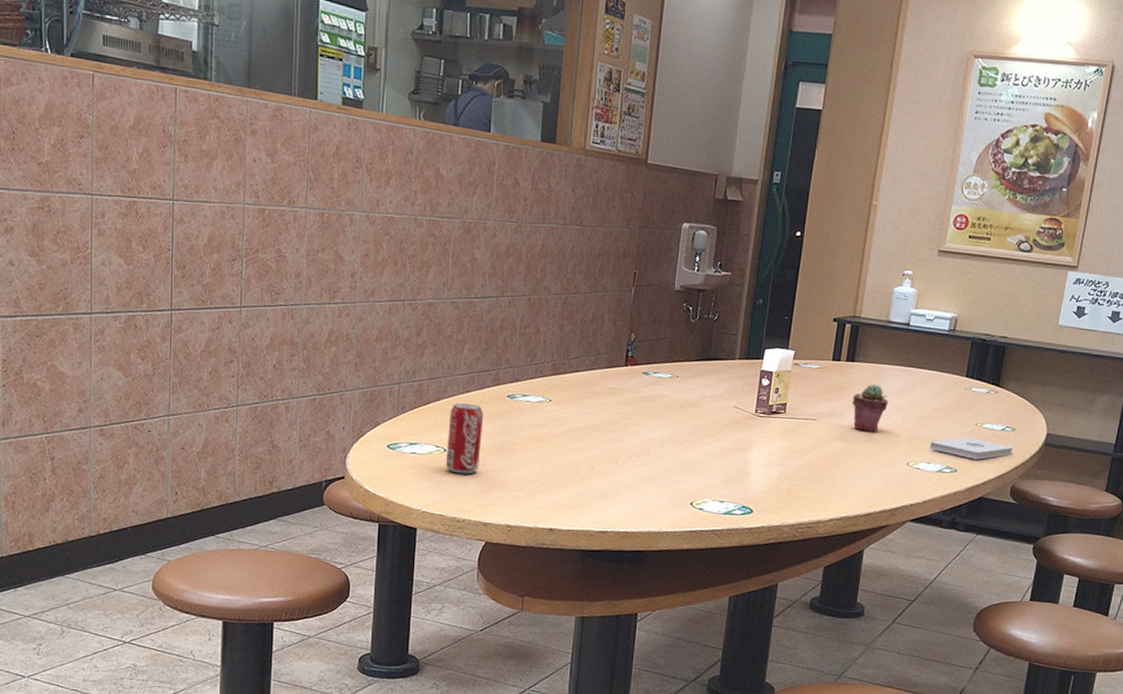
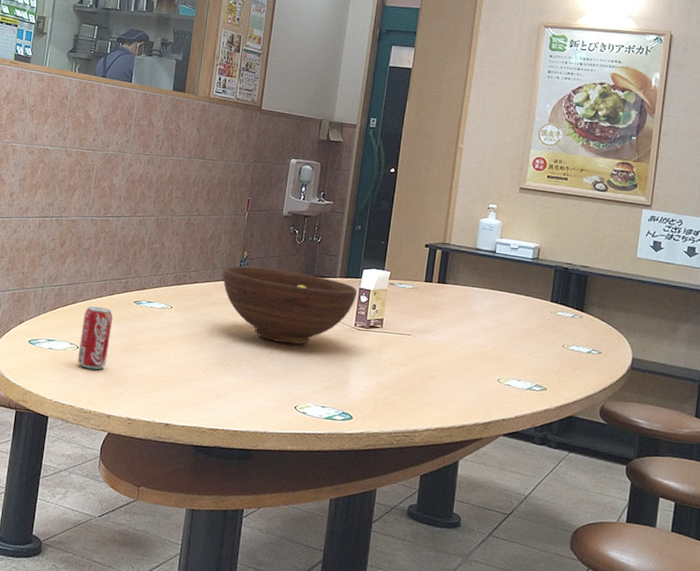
fruit bowl: none [607,350,759,436] -> present [223,265,358,345]
potted succulent: present [852,384,889,432] -> none [444,304,478,349]
notepad: present [929,437,1014,460] -> none [518,357,601,380]

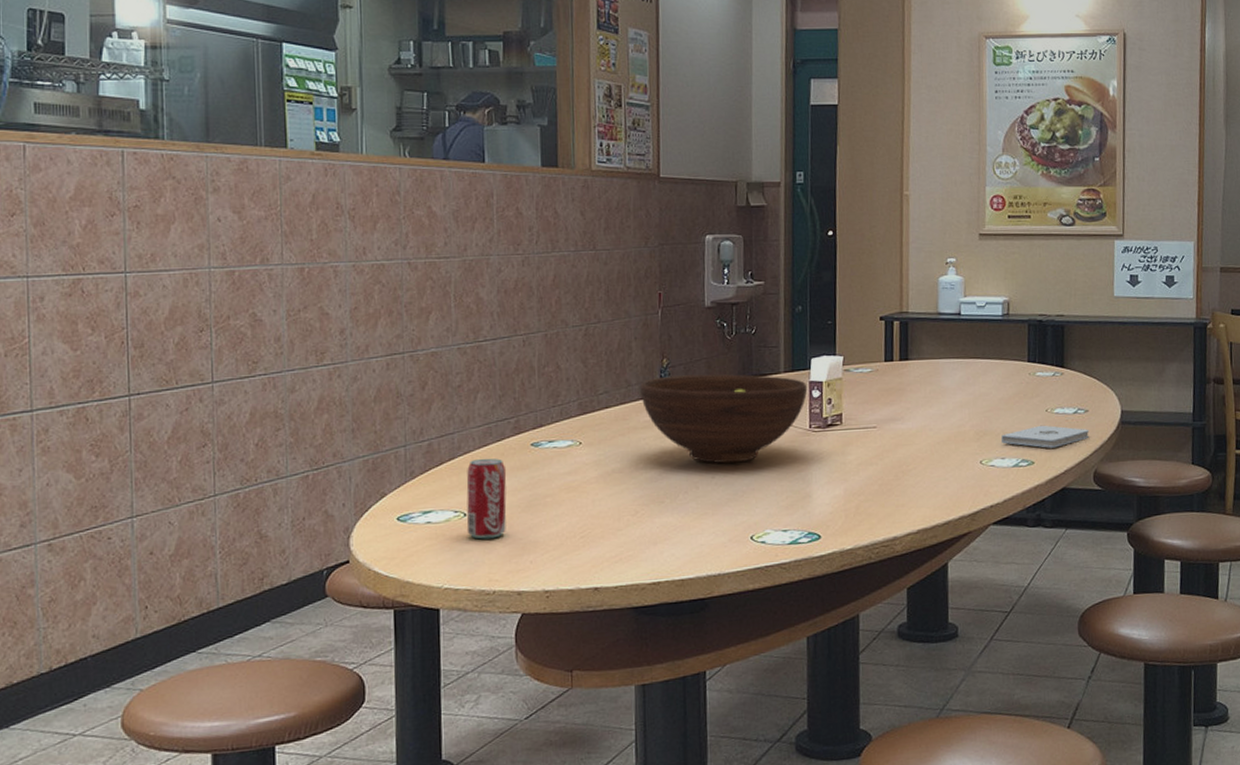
notepad: none [518,357,601,380] -> present [1000,425,1090,448]

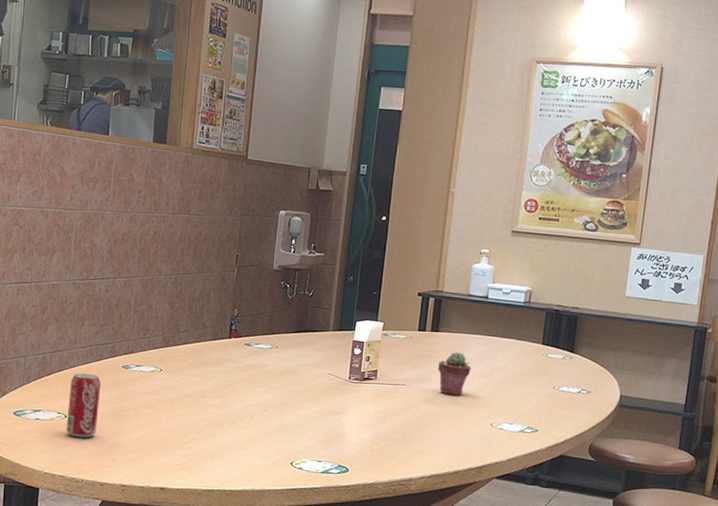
fruit bowl: present [640,374,808,464] -> none [213,323,351,401]
potted succulent: none [912,381,951,433] -> present [437,351,471,396]
notepad: present [1000,425,1090,448] -> none [510,399,590,420]

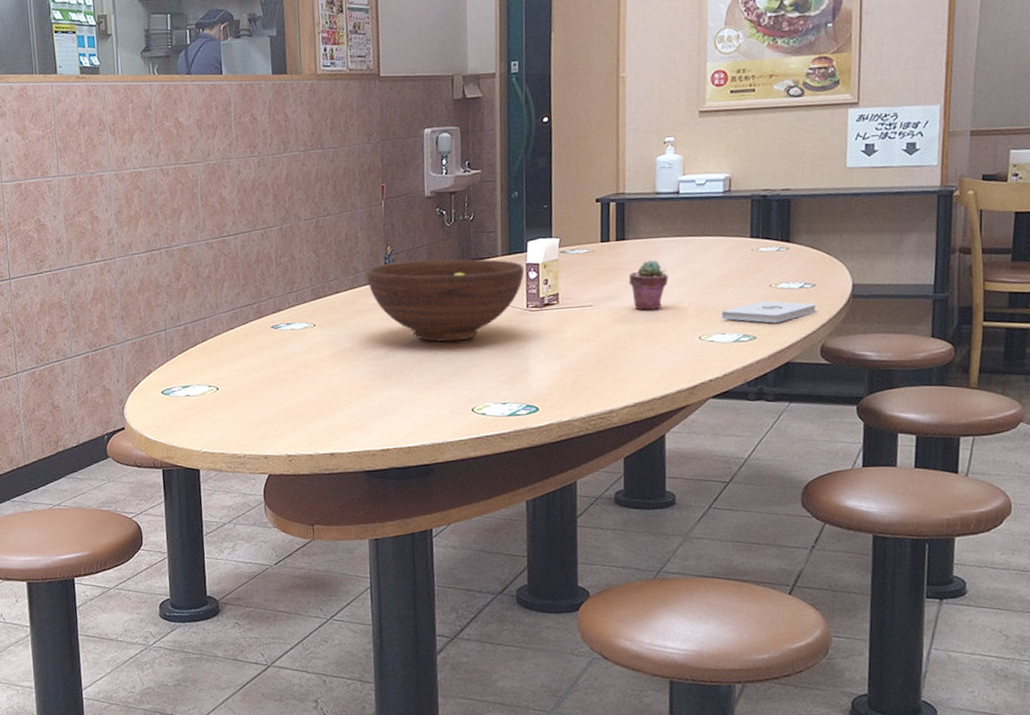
beverage can: present [66,374,101,438] -> none [217,340,253,410]
fruit bowl: none [213,323,351,401] -> present [367,259,525,342]
notepad: none [510,399,590,420] -> present [721,300,817,323]

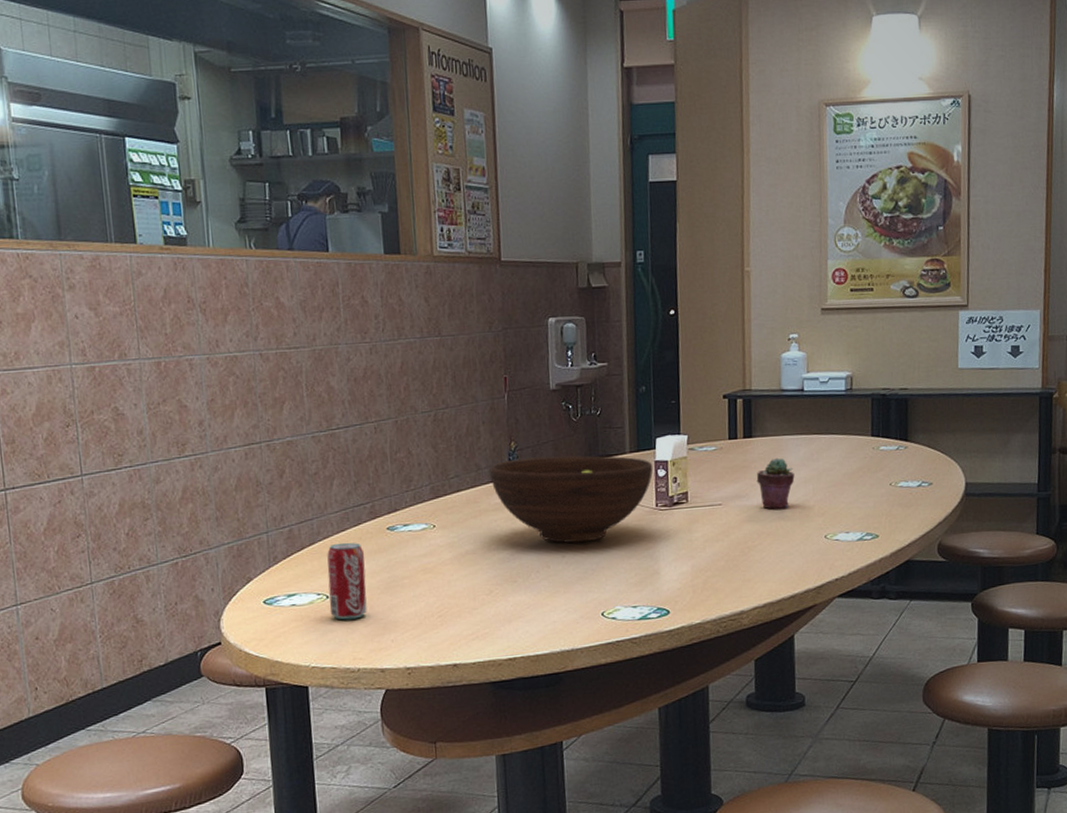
beverage can: none [217,340,253,410] -> present [327,543,367,620]
notepad: present [721,300,817,323] -> none [845,498,934,522]

